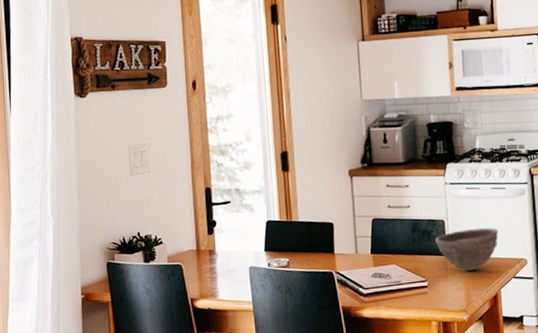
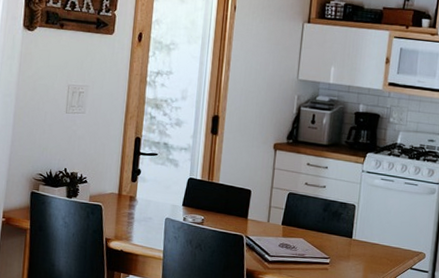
bowl: present [435,227,499,271] -> none [344,217,404,256]

